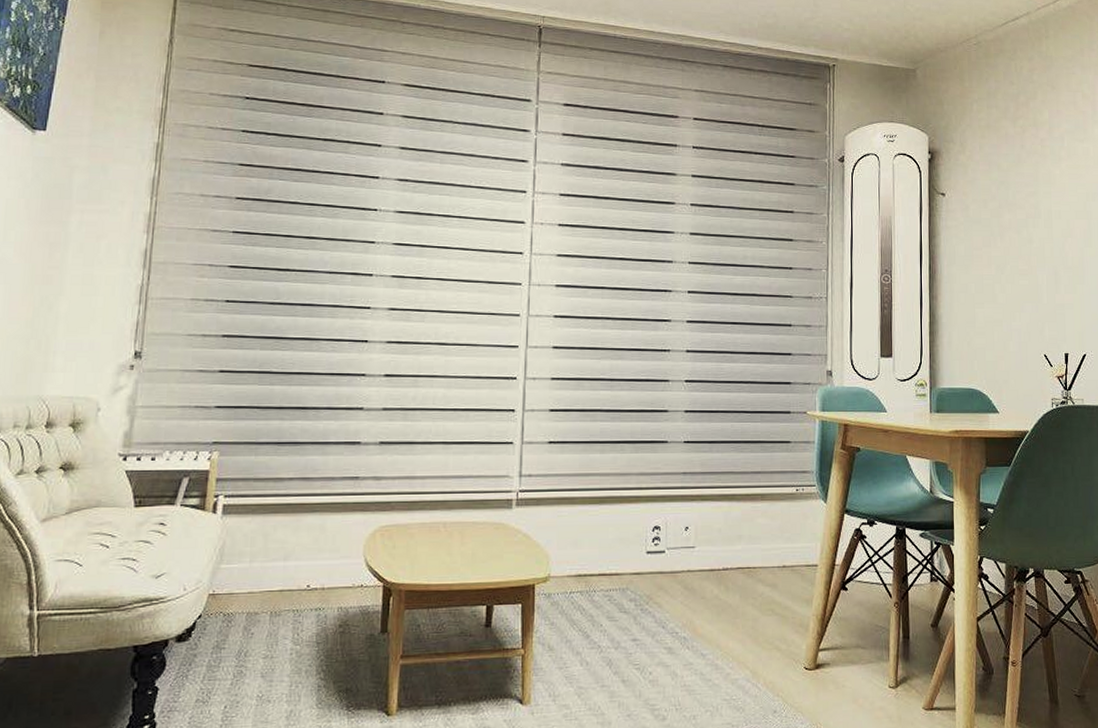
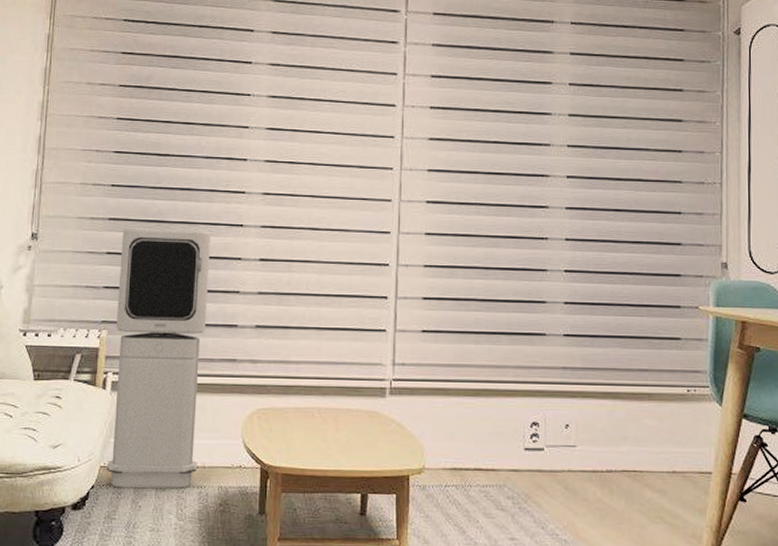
air purifier: none [216,344,333,616] -> present [106,227,210,489]

